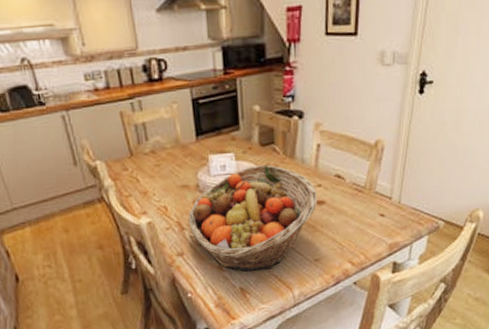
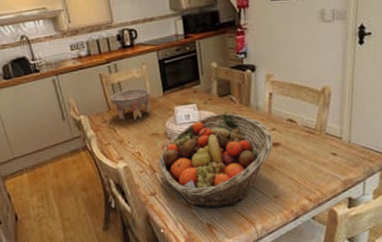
bowl: none [132,131,181,169] -> present [110,88,151,120]

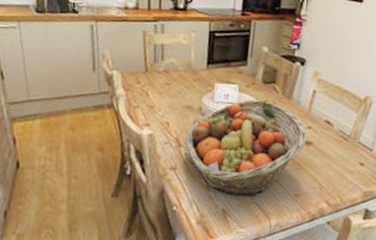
bowl: present [110,88,151,120] -> none [149,53,194,88]

